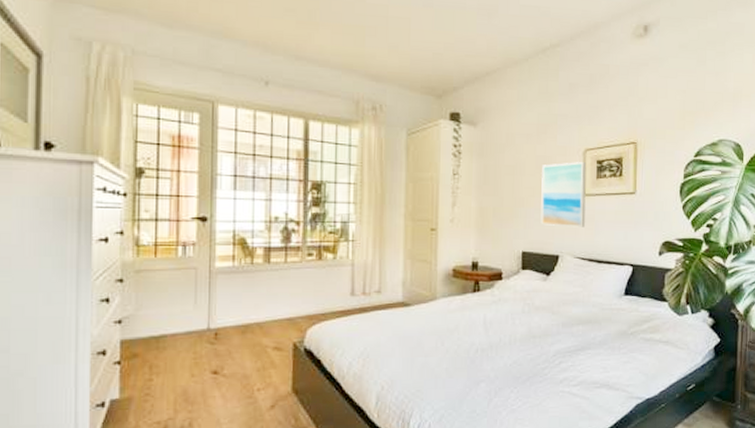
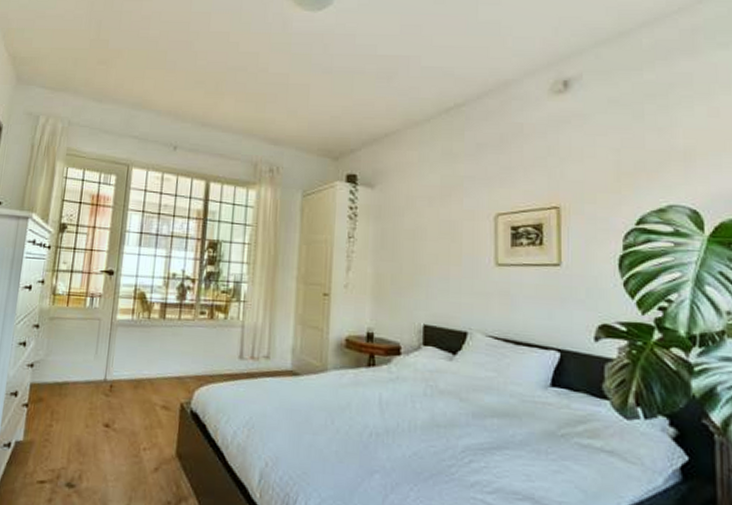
wall art: present [540,162,587,227] -> none [445,227,499,302]

